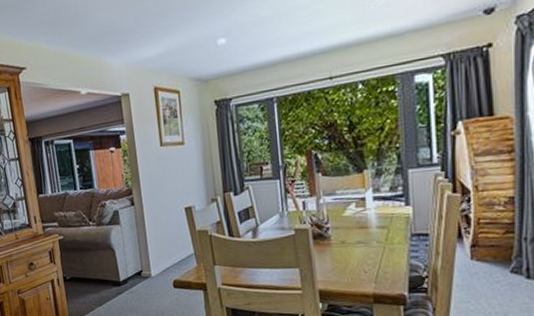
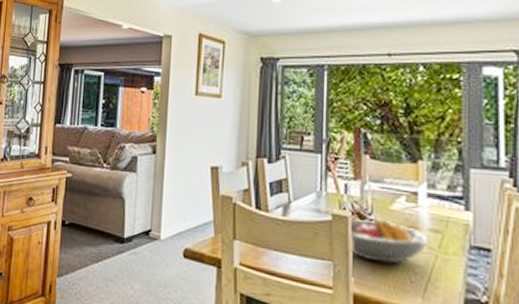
fruit bowl: none [312,224,377,262] -> present [351,216,429,264]

